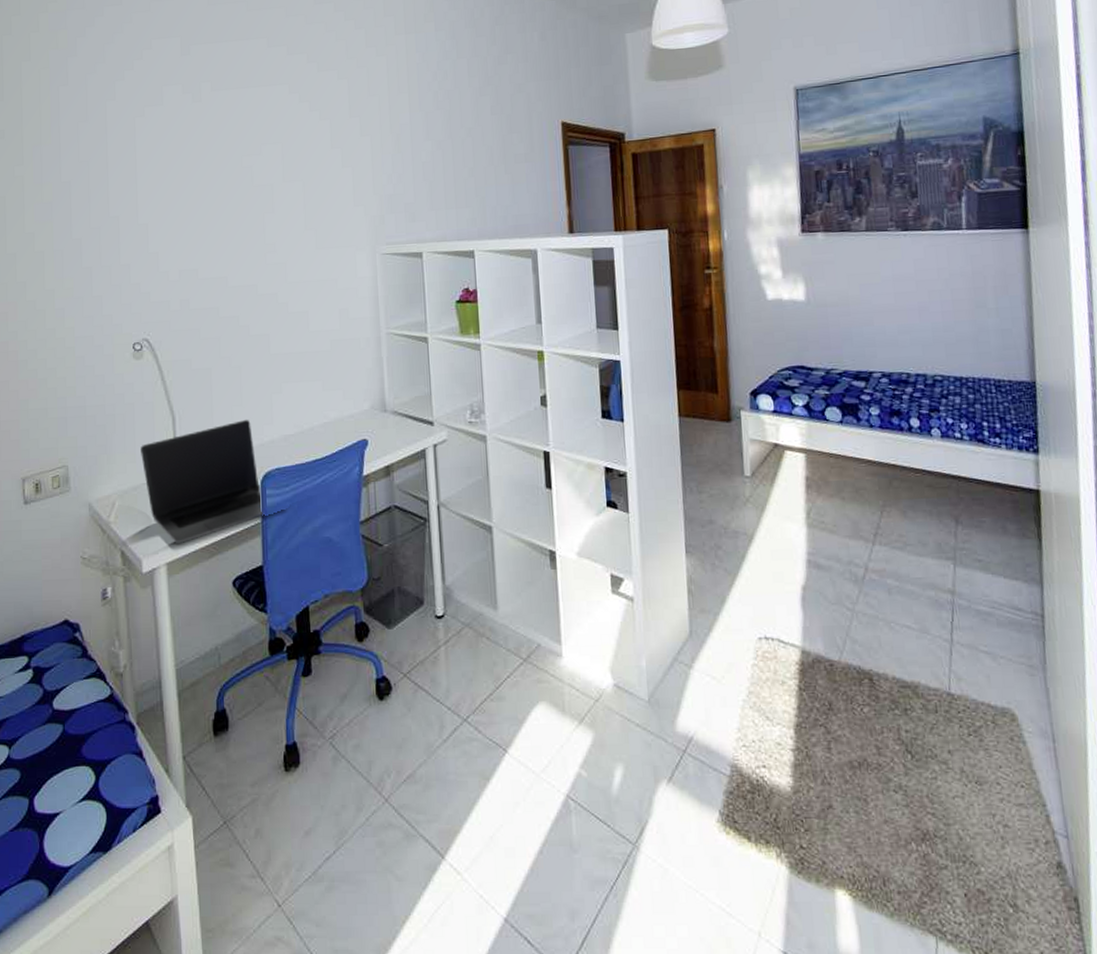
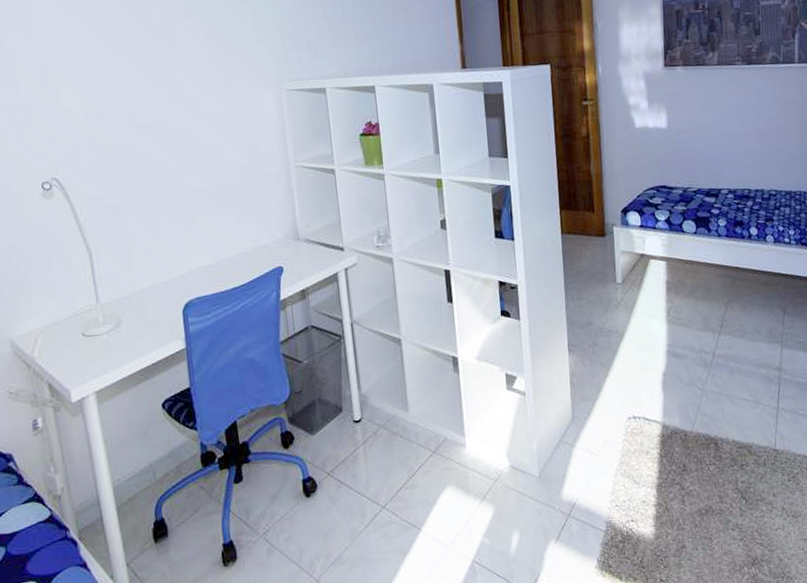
laptop computer: present [141,419,265,543] -> none [59,252,189,373]

